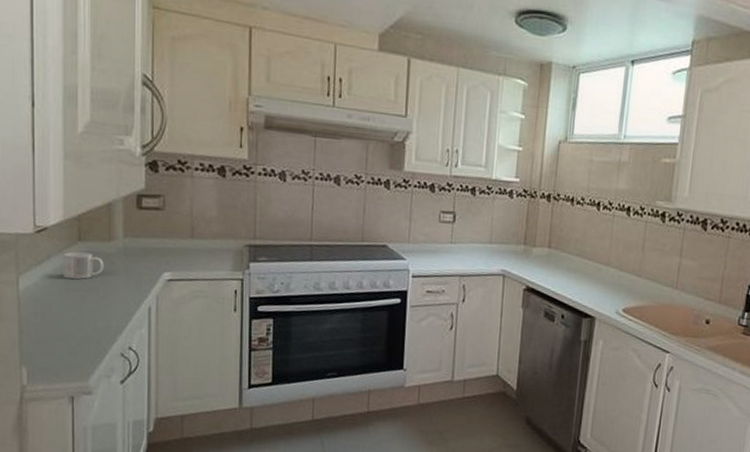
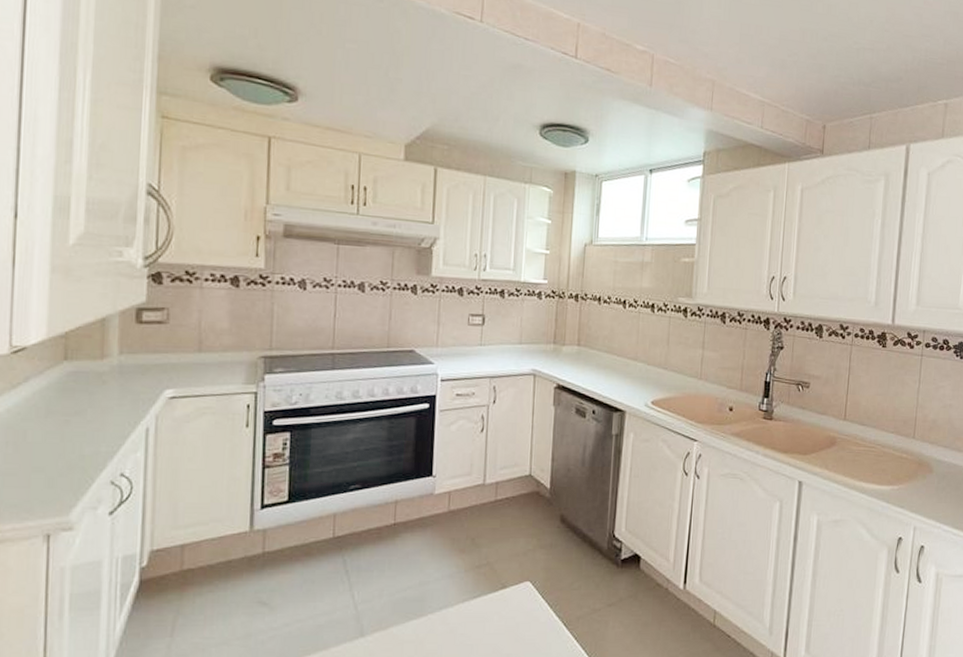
mug: present [63,252,104,280] -> none [43,372,94,403]

